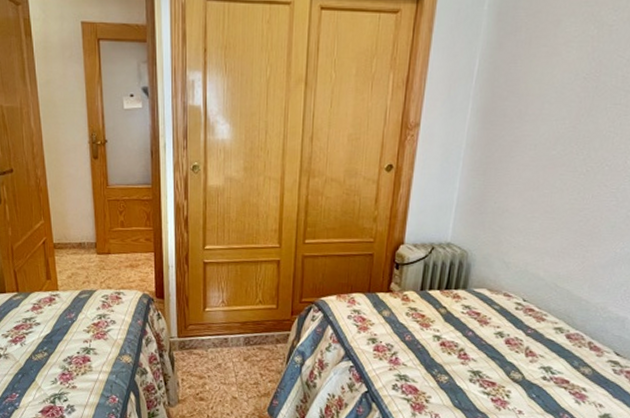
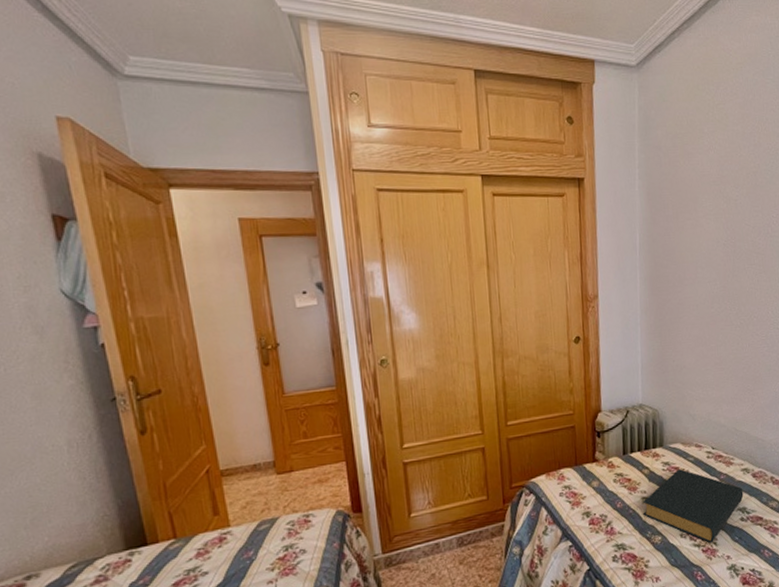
hardback book: none [432,315,552,394] -> present [643,469,744,543]

